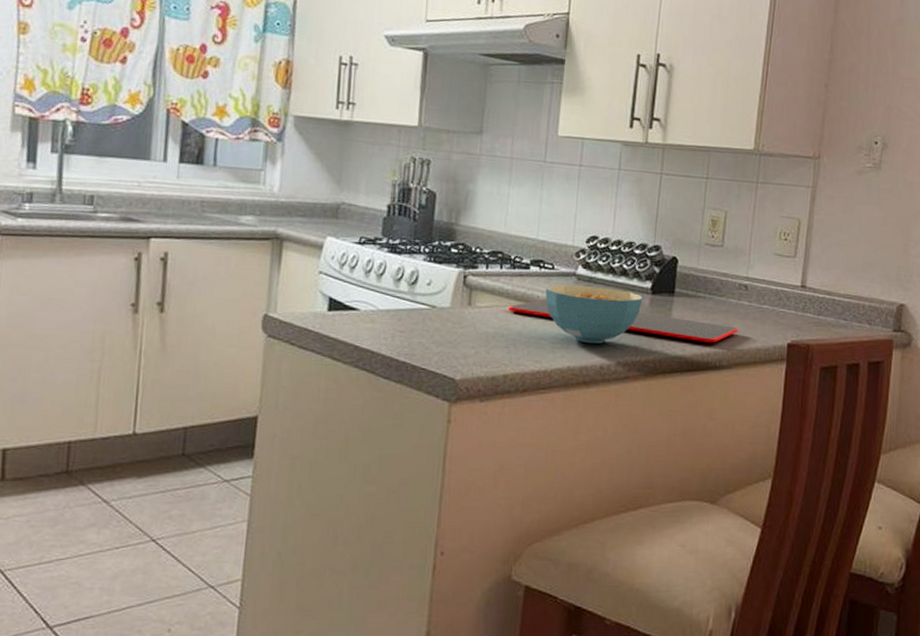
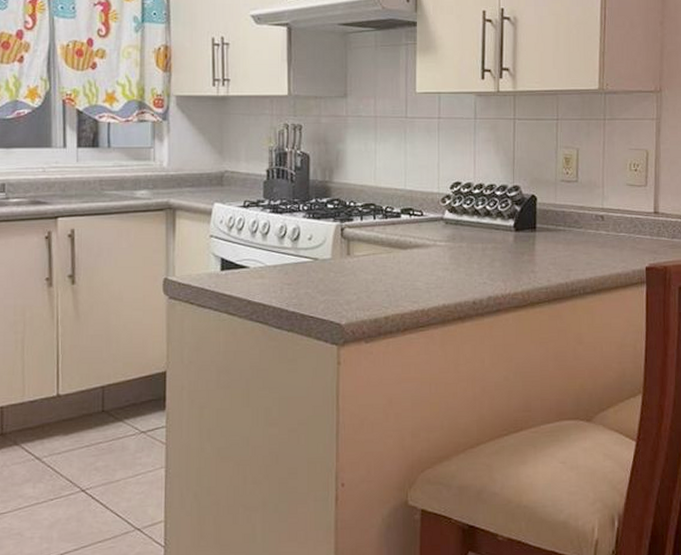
cutting board: present [507,298,739,343] -> none [383,243,599,272]
cereal bowl: present [545,284,643,344] -> none [417,229,507,281]

